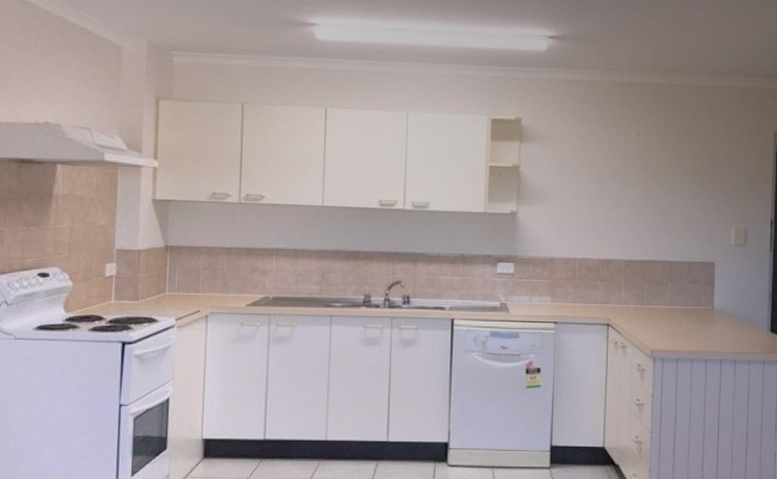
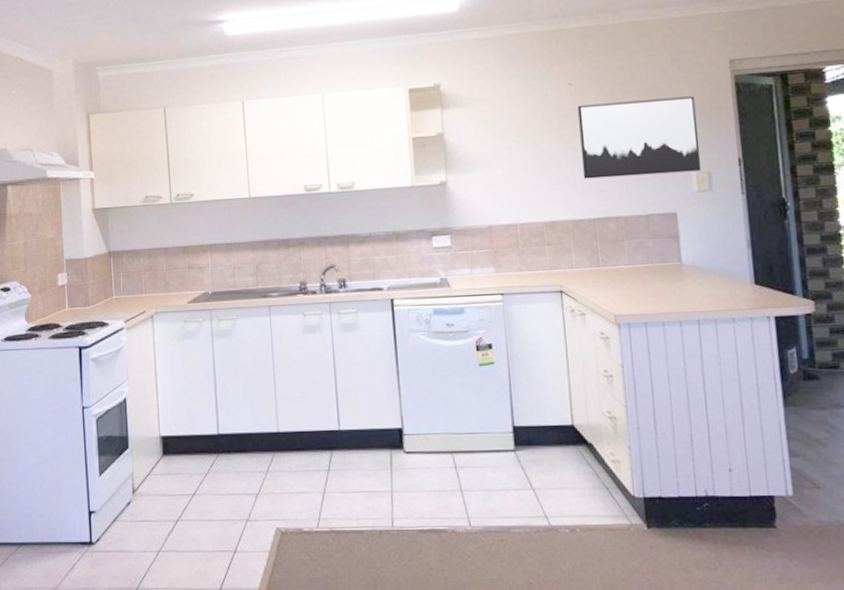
wall art: none [640,155,742,227] -> present [578,96,701,179]

